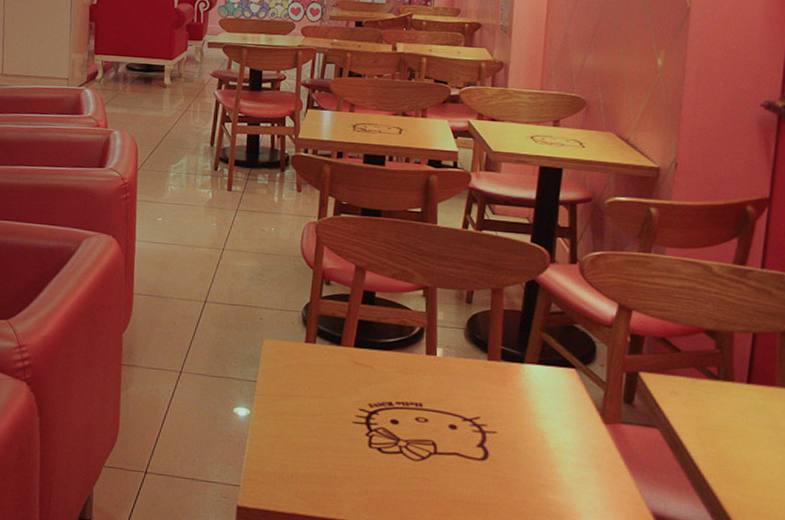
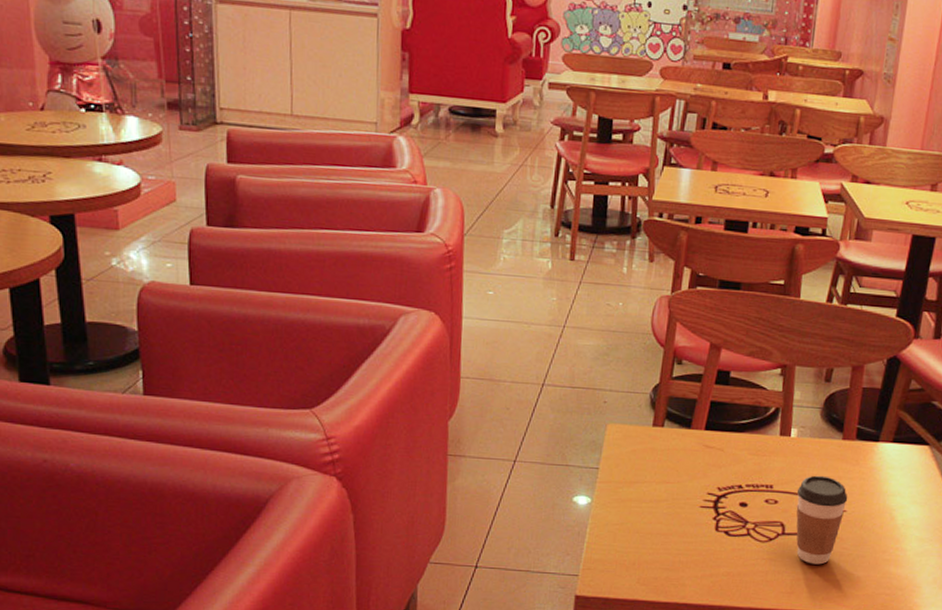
coffee cup: none [446,395,498,487] -> present [796,475,848,565]

